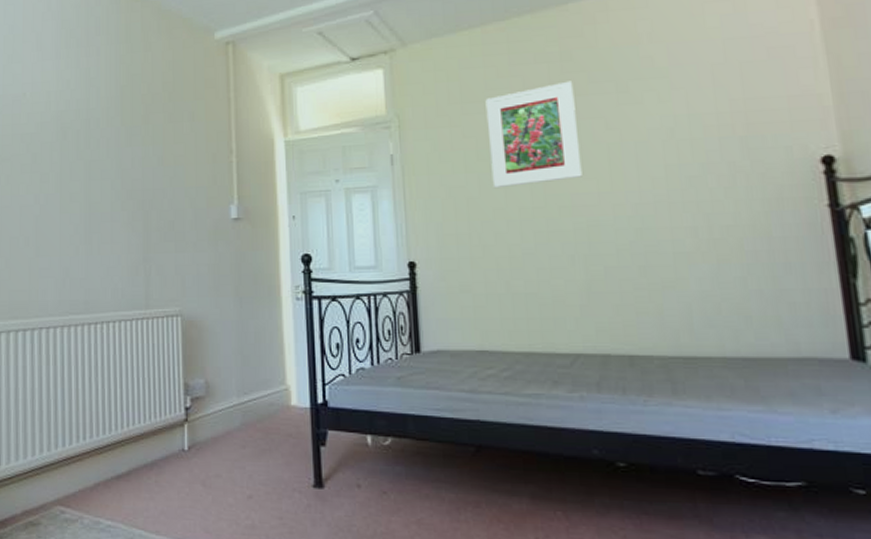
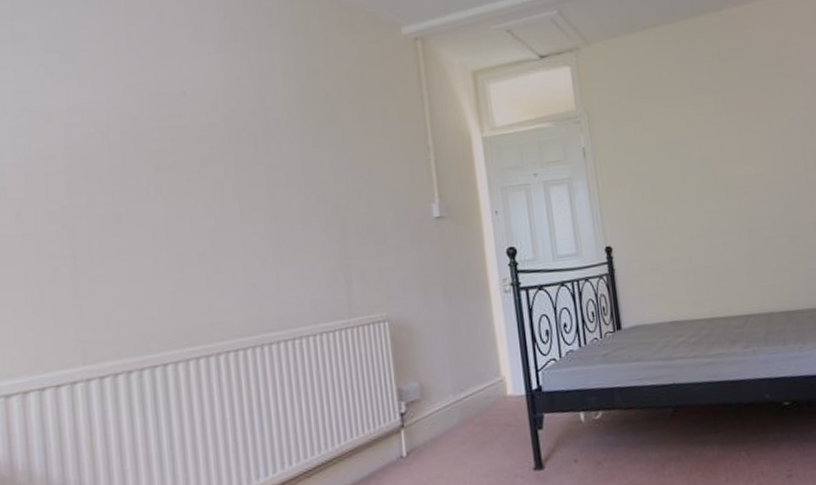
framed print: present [485,81,582,189] -> none [661,78,743,175]

